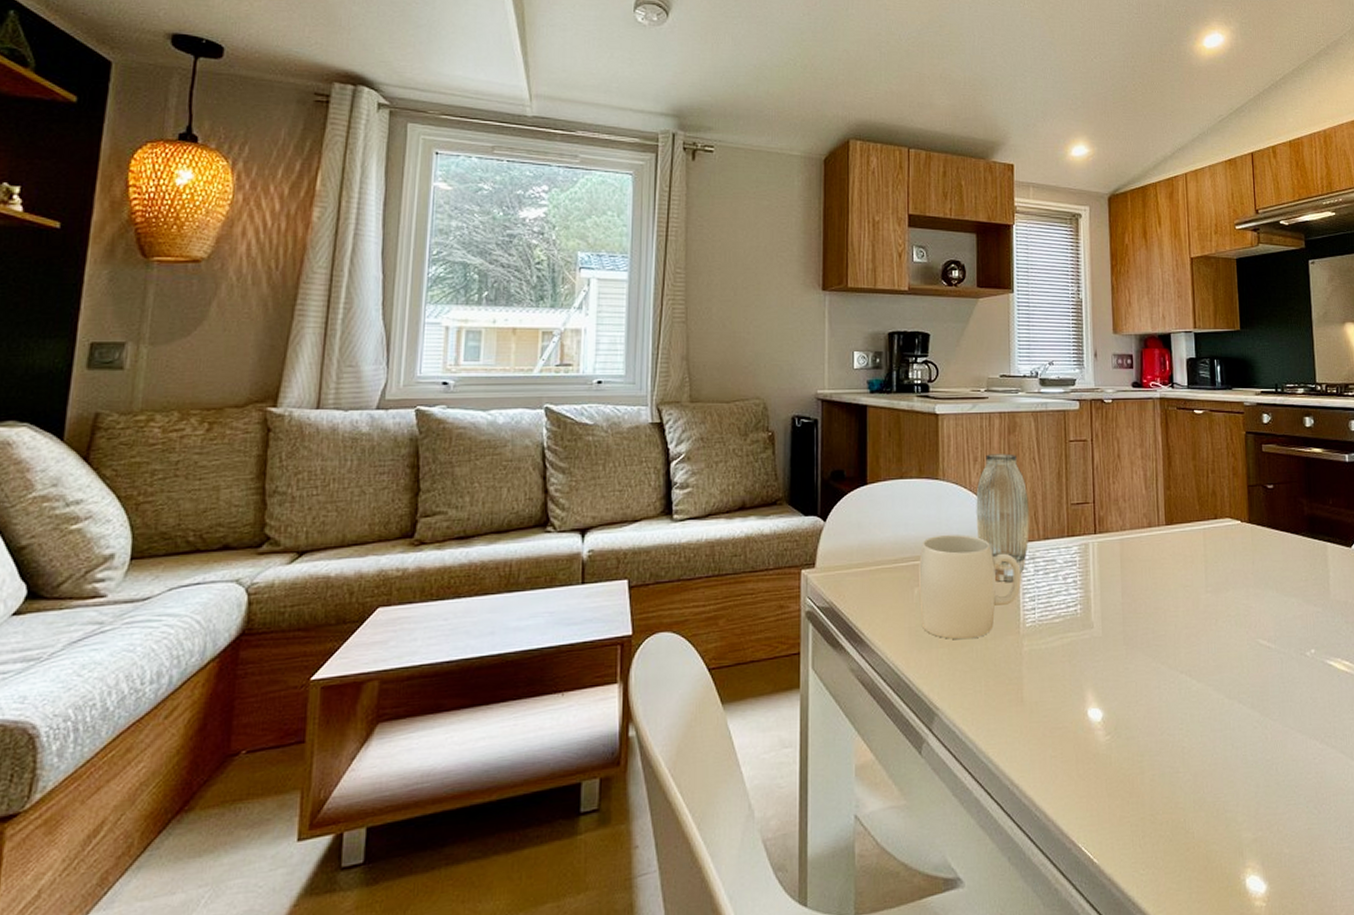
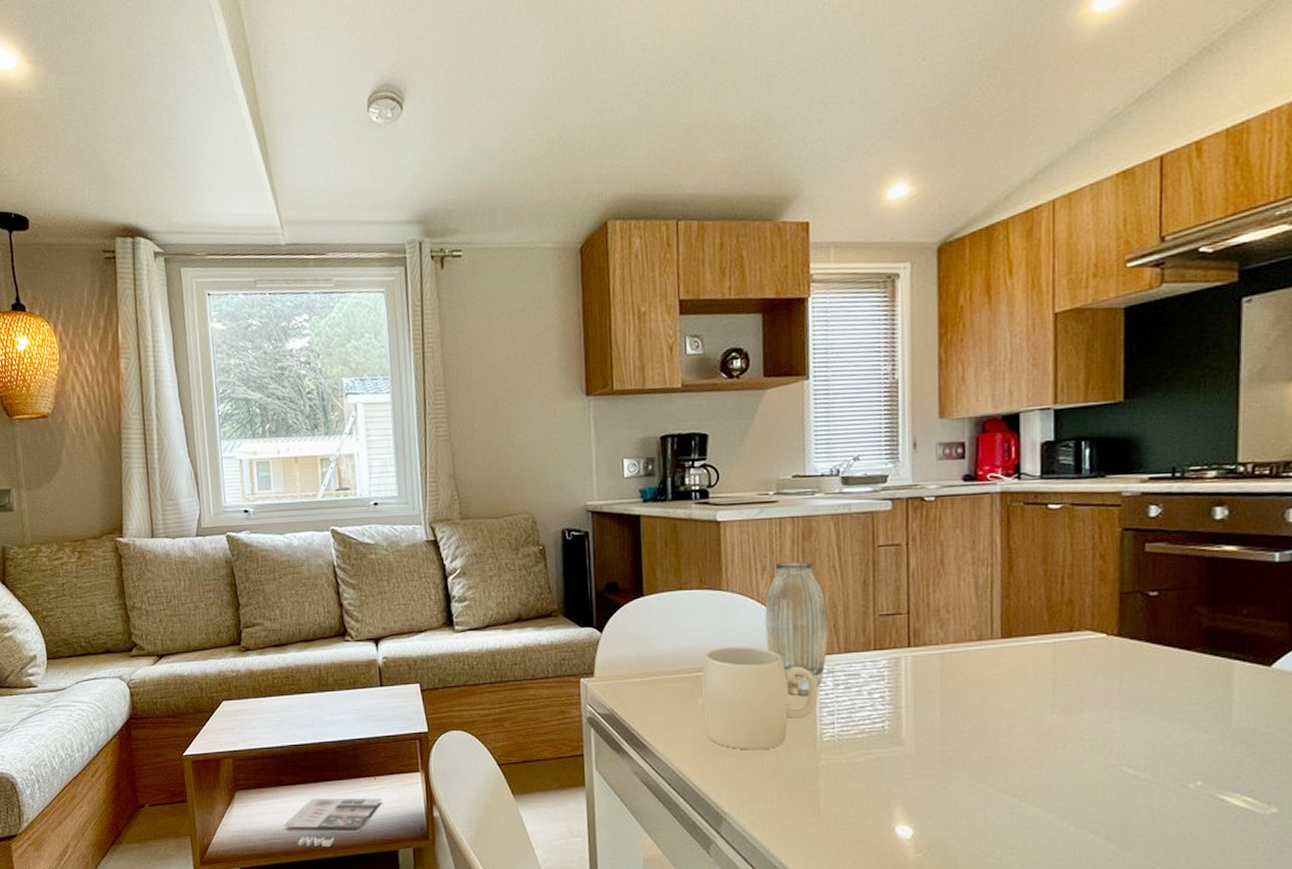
magazine: none [434,719,568,790] -> present [282,798,382,847]

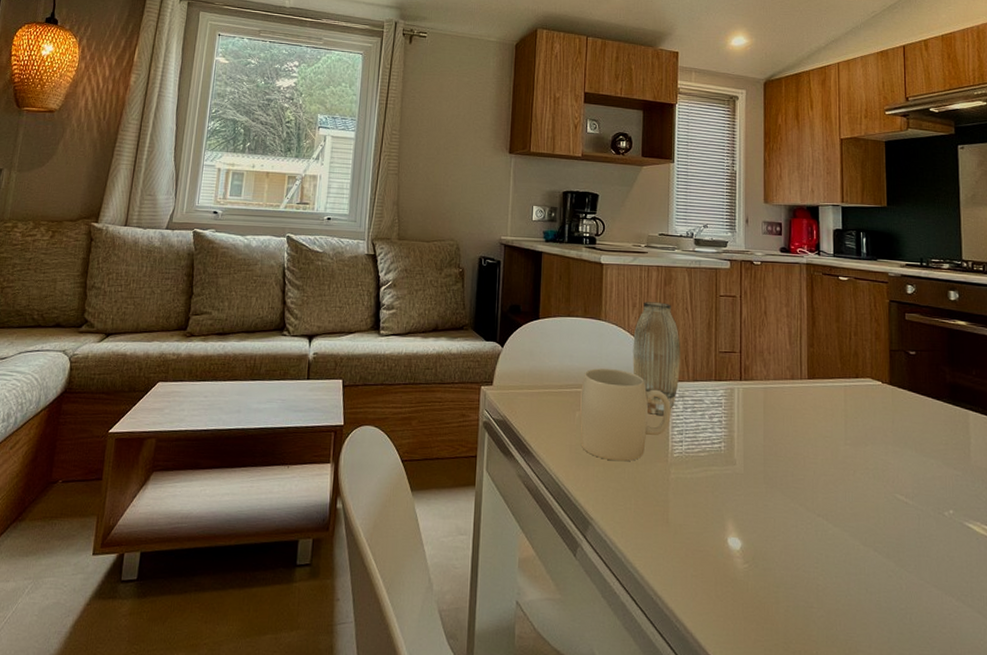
magazine: present [282,798,382,847] -> none [191,483,291,534]

